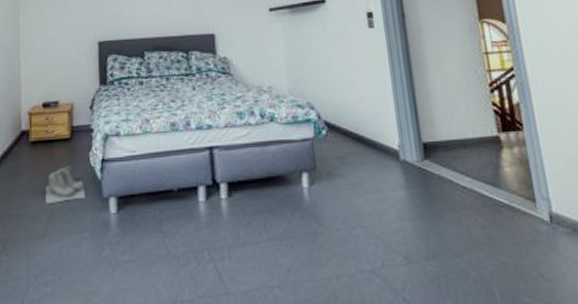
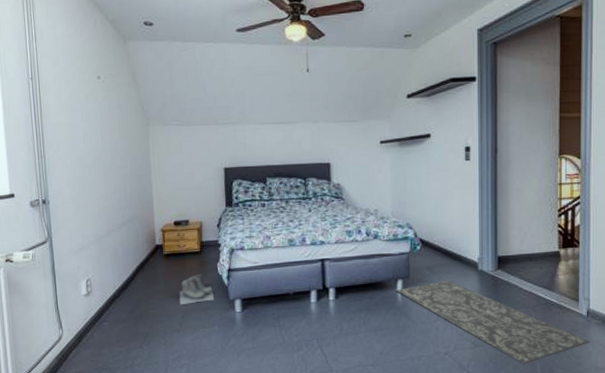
rug: none [301,173,561,290] -> present [396,280,590,365]

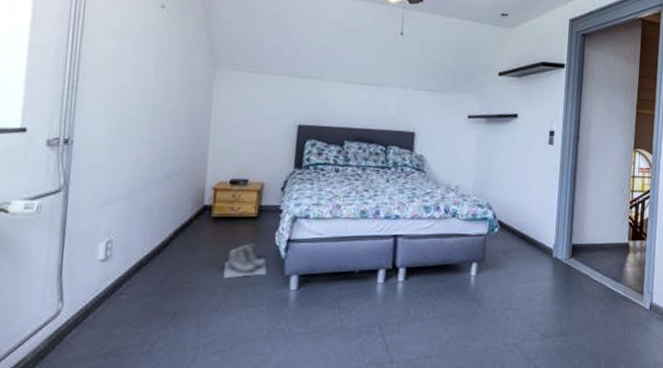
rug: present [396,280,590,365] -> none [469,266,651,359]

